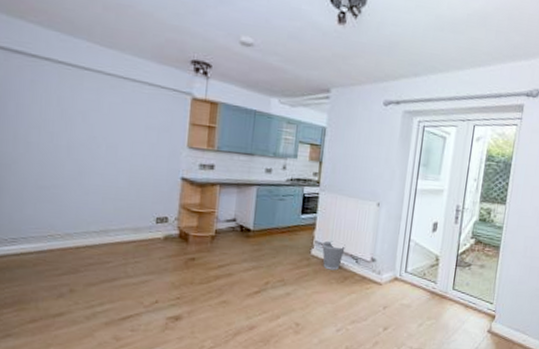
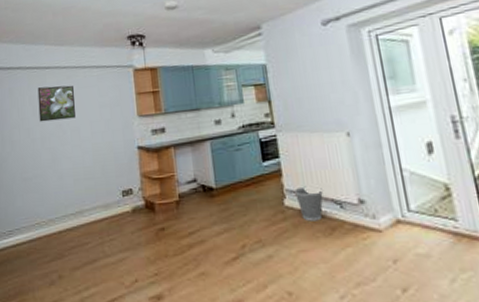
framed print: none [68,89,118,134] -> present [37,85,75,122]

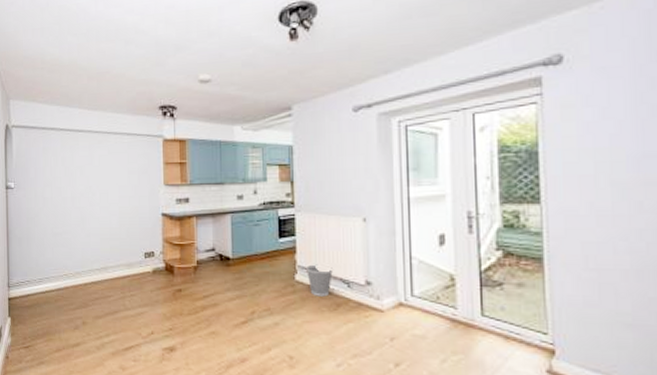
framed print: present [37,85,75,122] -> none [70,149,105,183]

